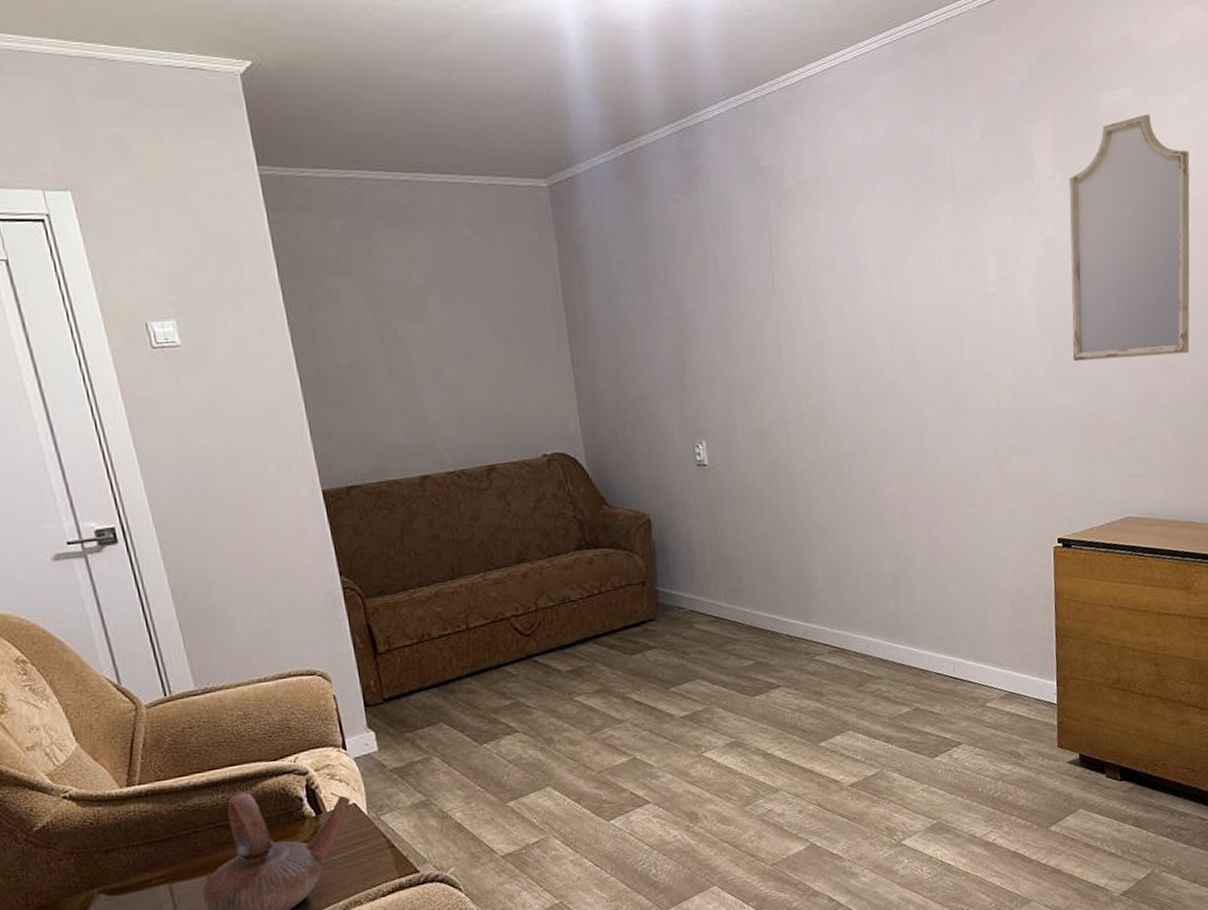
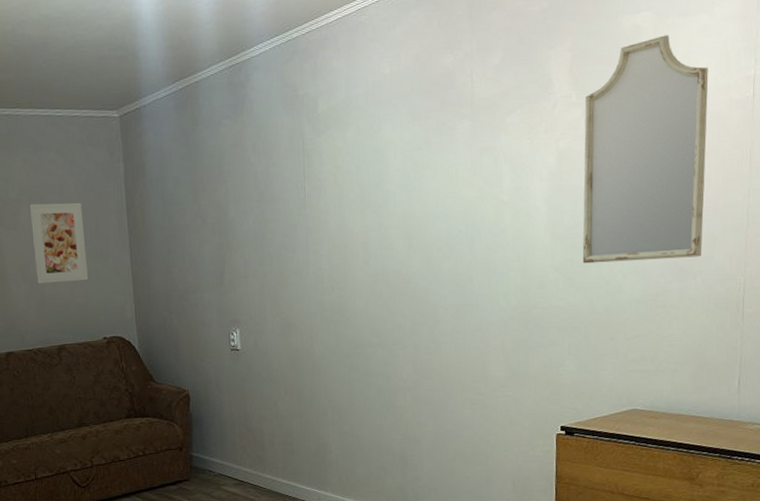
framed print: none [440,290,520,391] -> present [29,202,88,284]

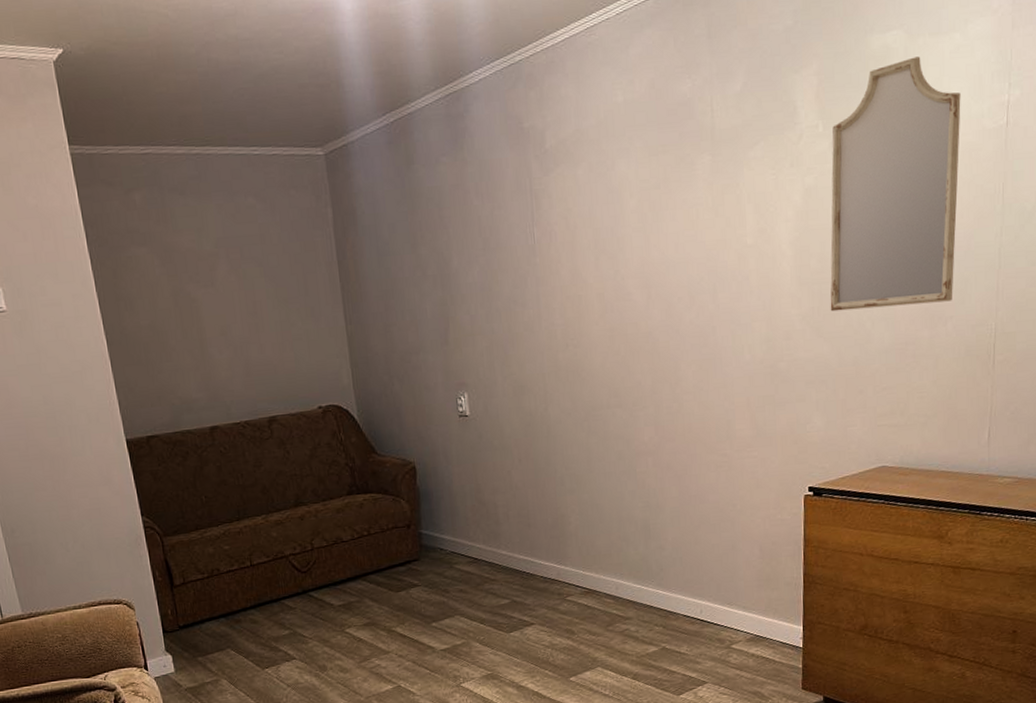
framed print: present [29,202,88,284] -> none [227,254,298,348]

